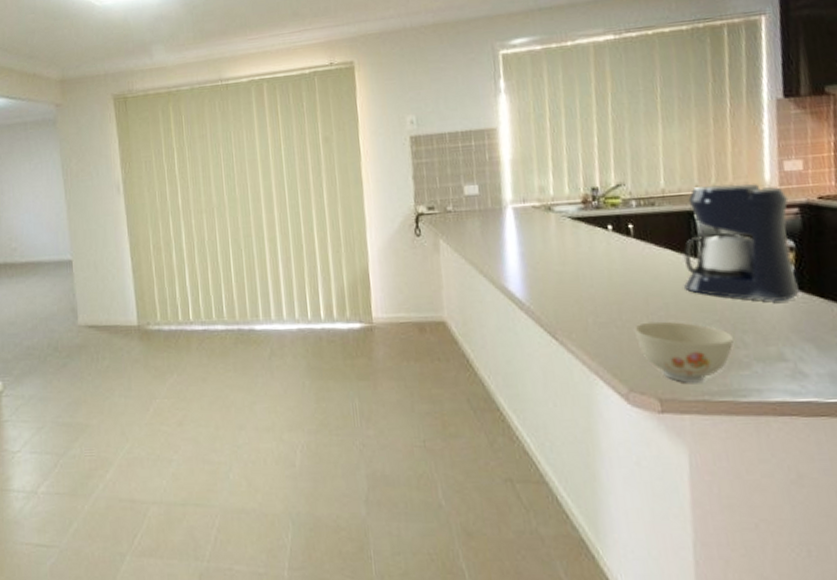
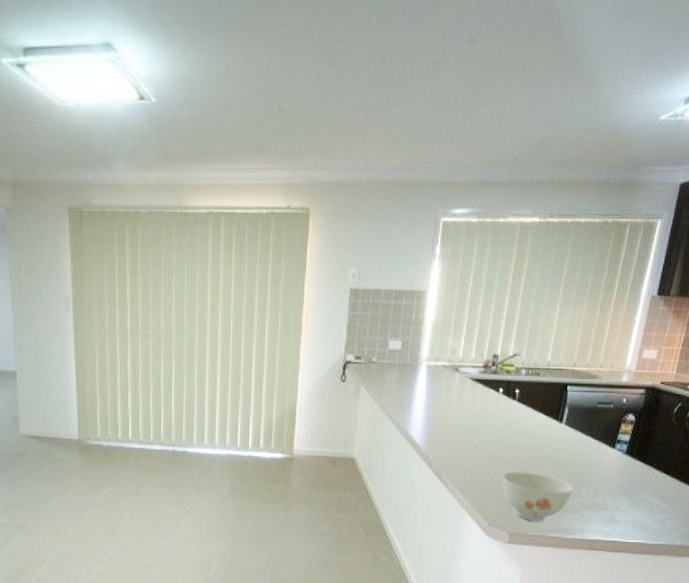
coffee maker: present [684,184,799,302] -> none [547,364,640,463]

